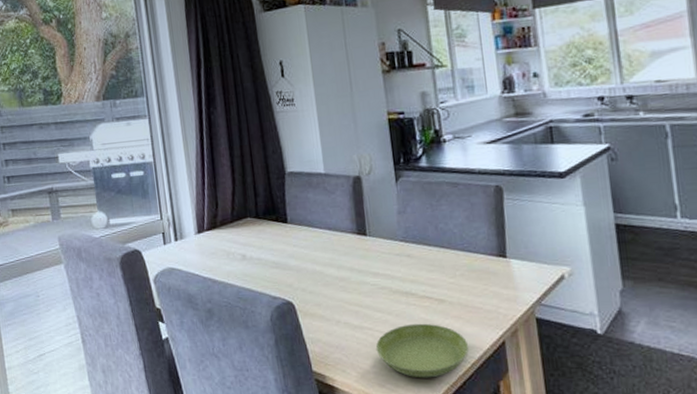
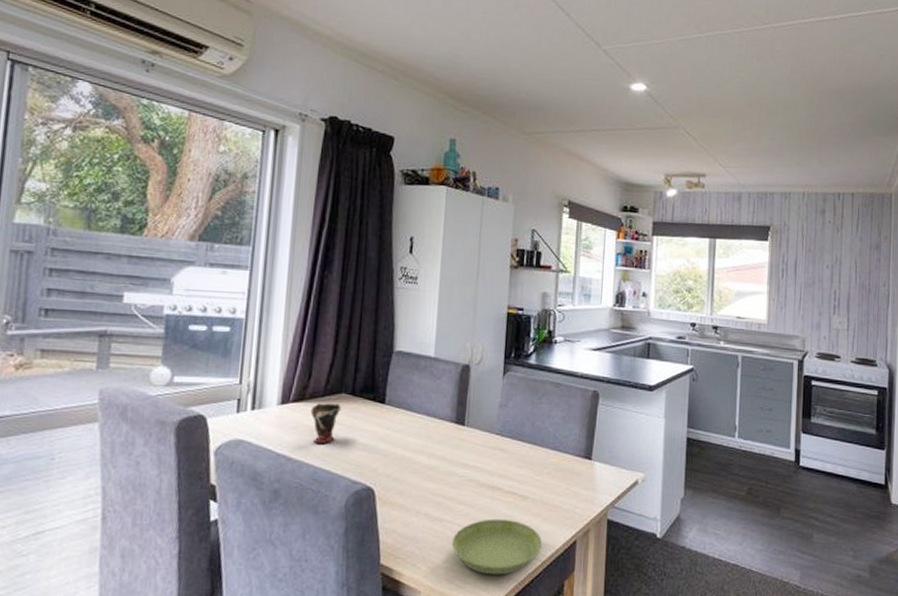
cup: none [223,227,250,266] -> present [310,403,342,444]

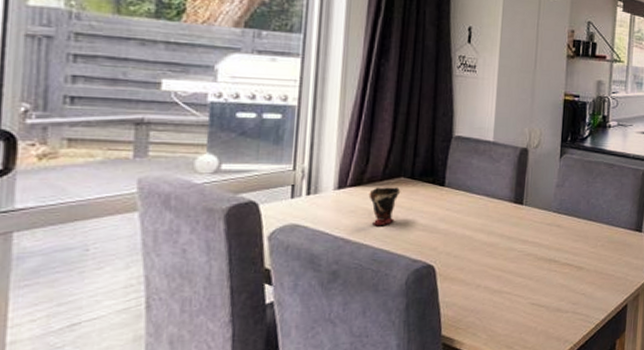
saucer: present [451,518,543,575] -> none [510,288,597,339]

